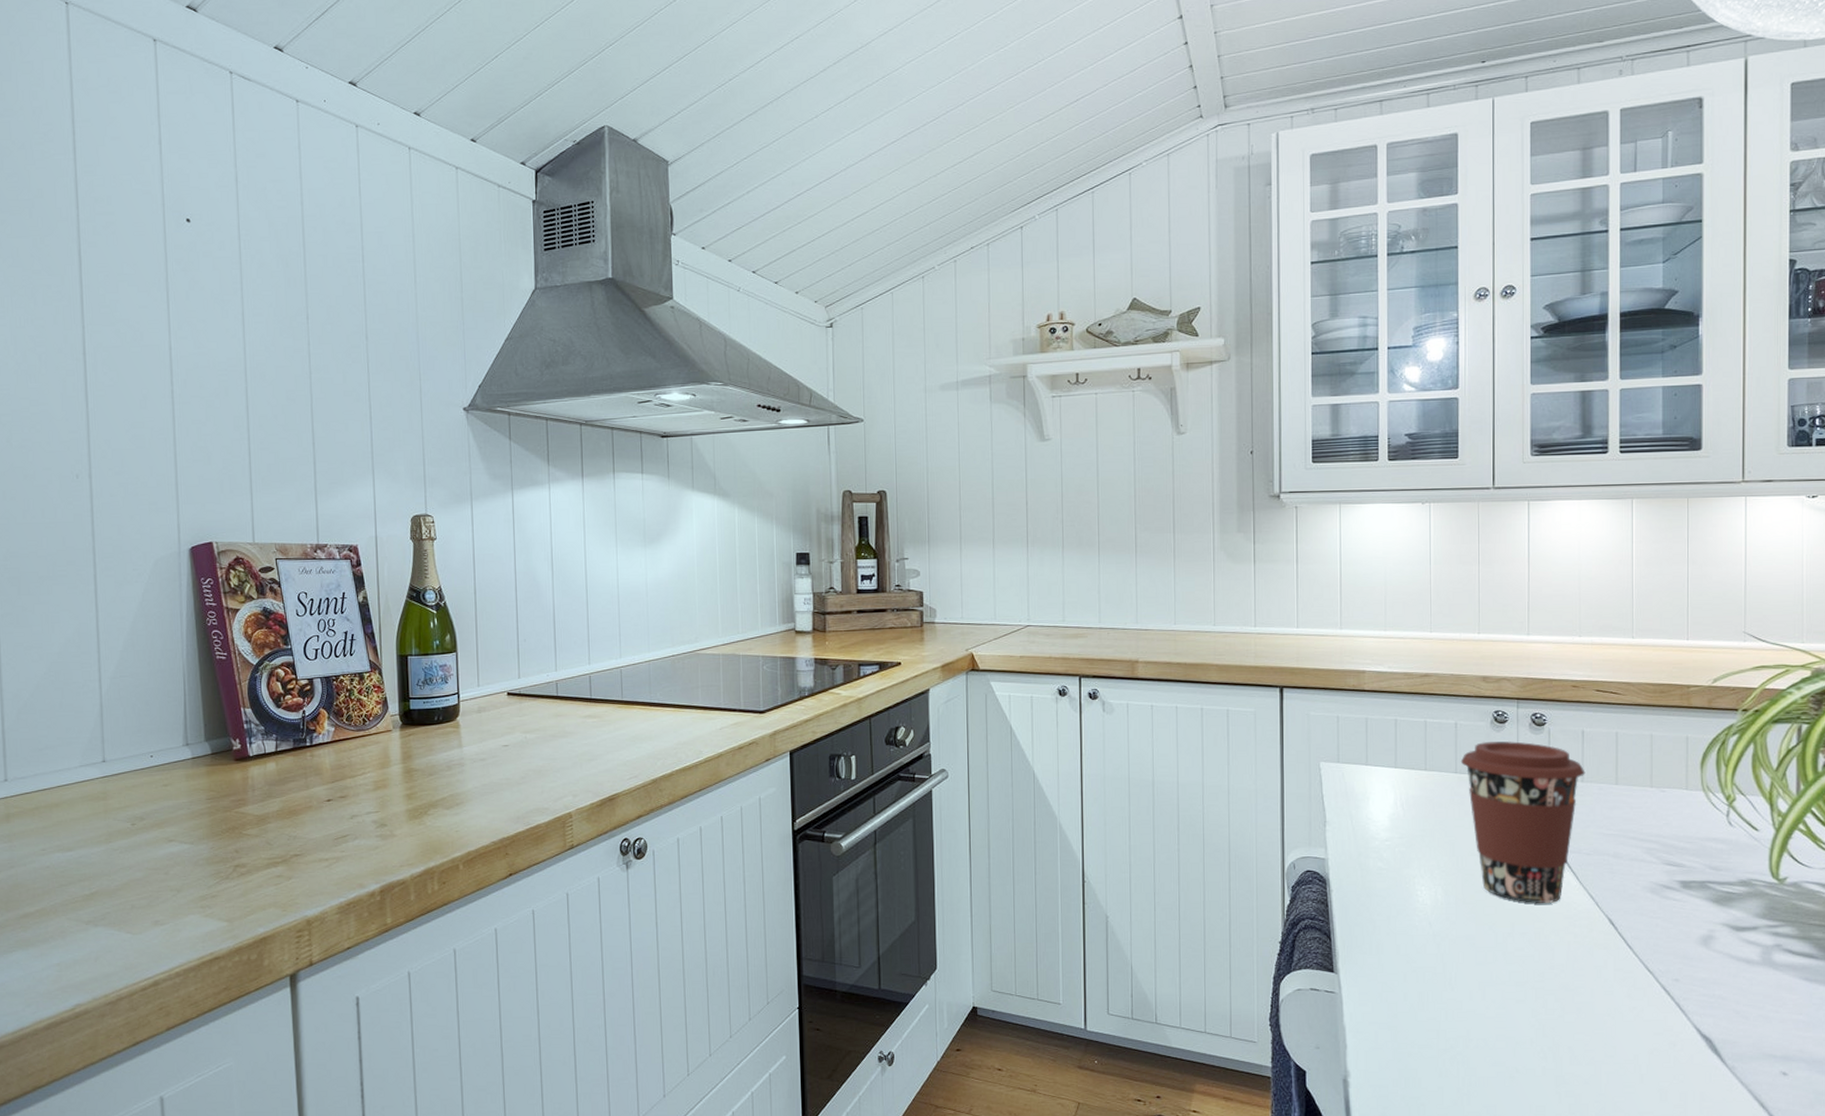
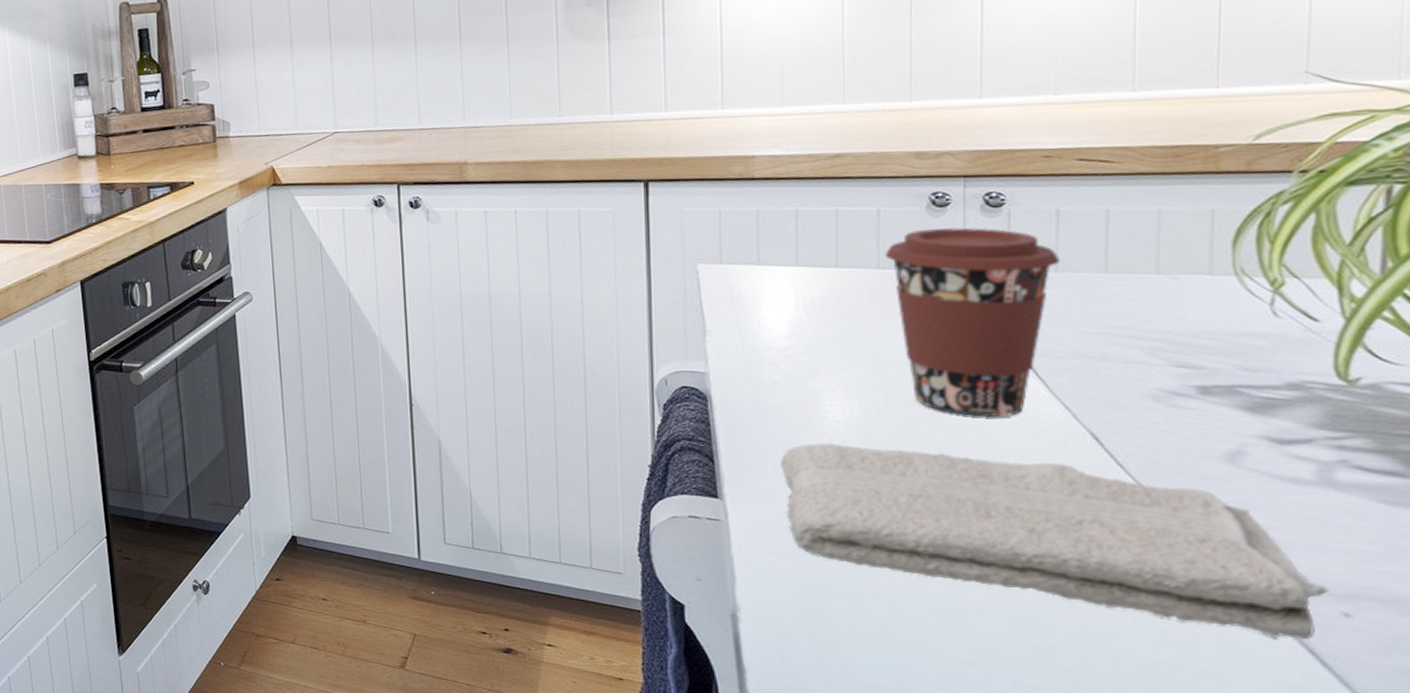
washcloth: none [1382,924,1772,1096] -> present [780,443,1329,640]

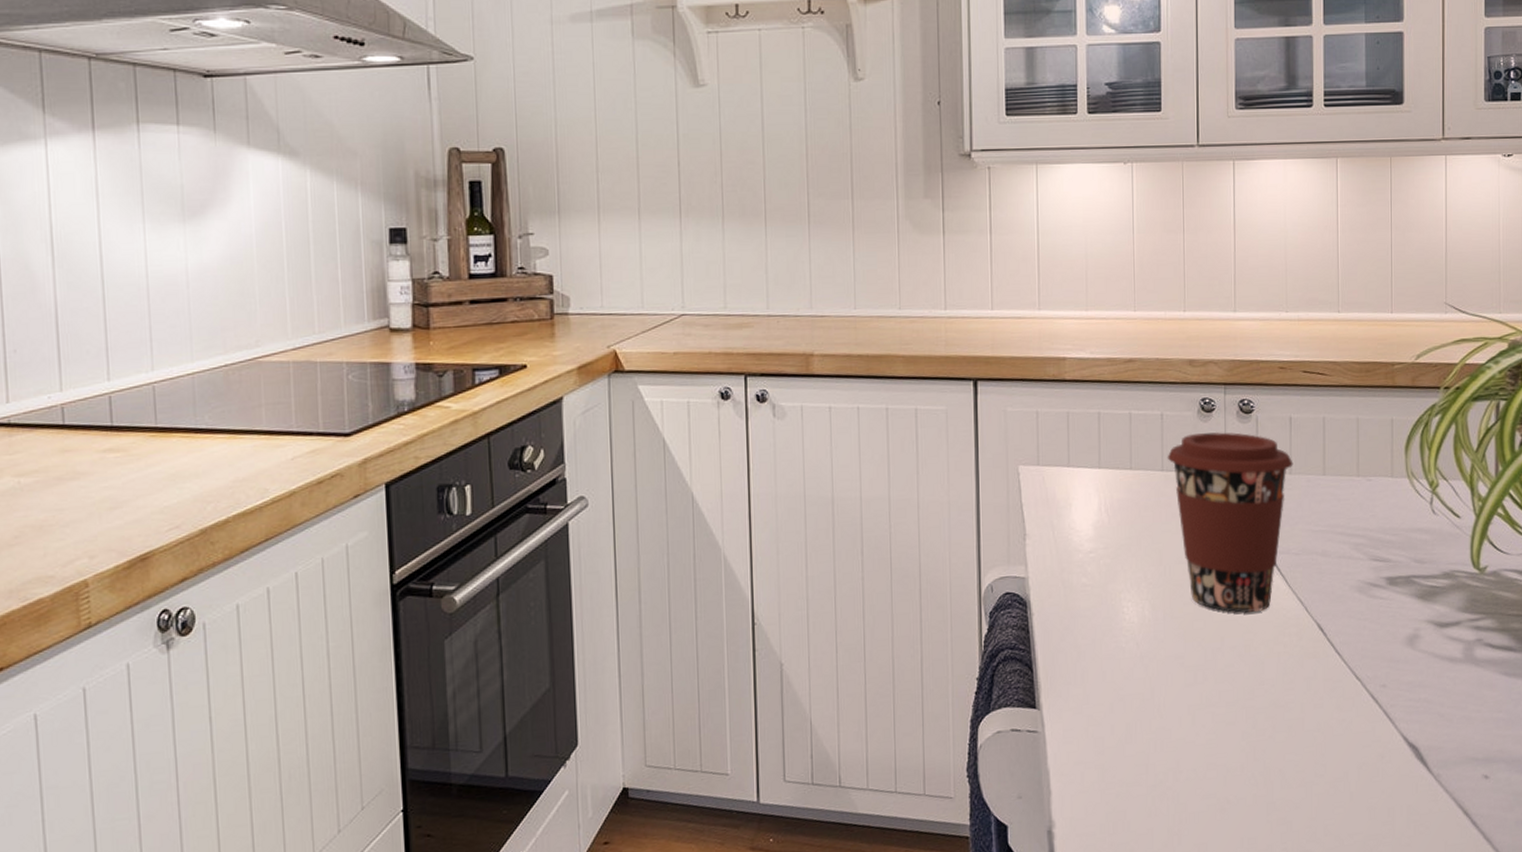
washcloth: present [780,443,1329,640] -> none [1087,645,1475,803]

